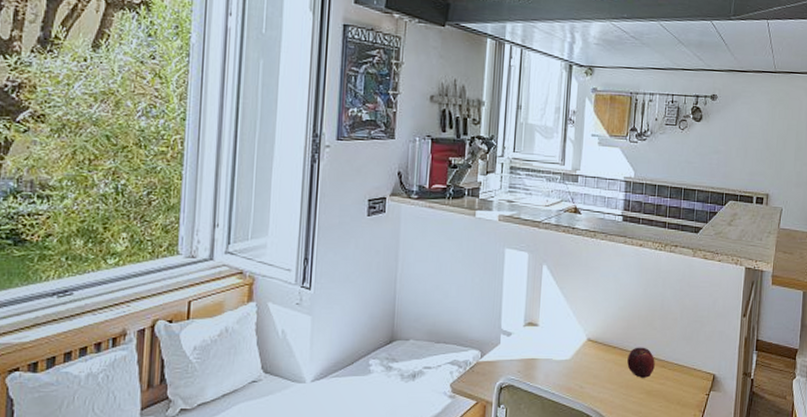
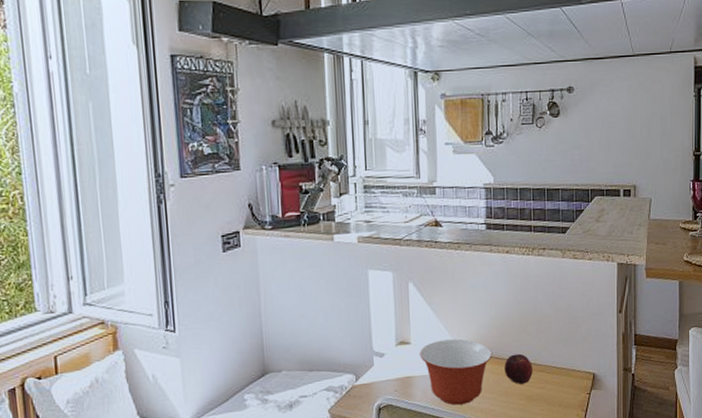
mixing bowl: none [546,325,617,393] -> present [420,339,493,406]

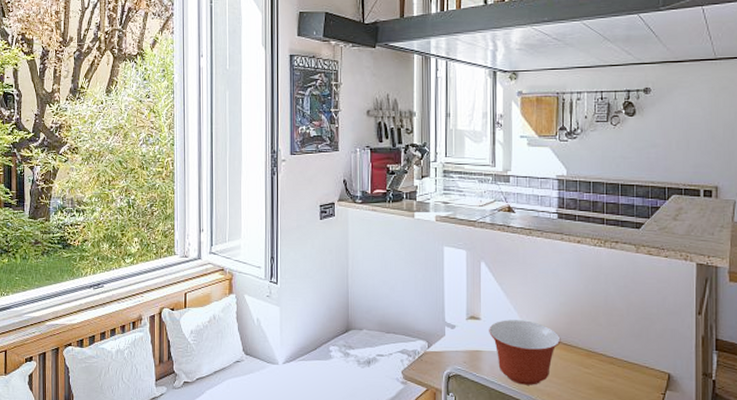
fruit: present [504,353,533,384] -> none [573,342,603,374]

